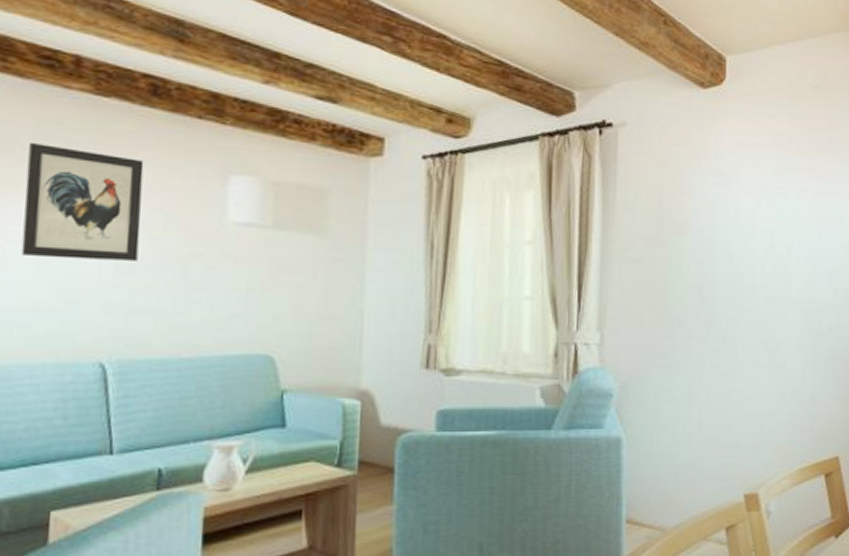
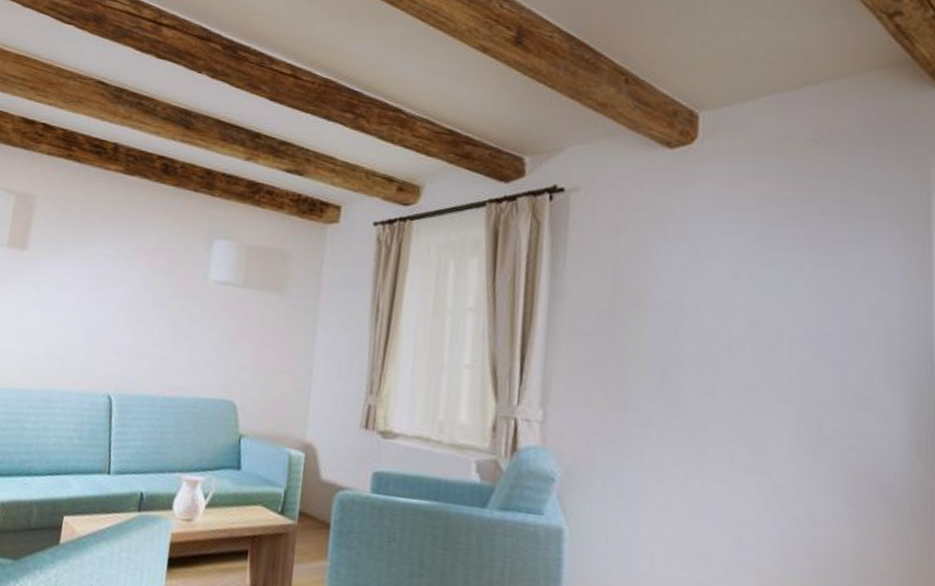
wall art: present [21,142,144,263] -> none [65,212,153,312]

